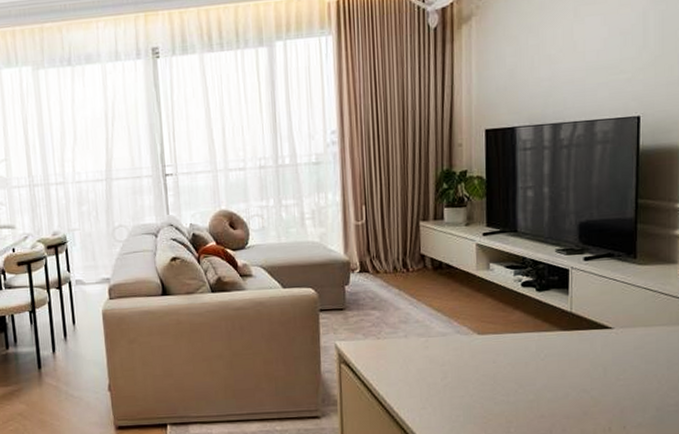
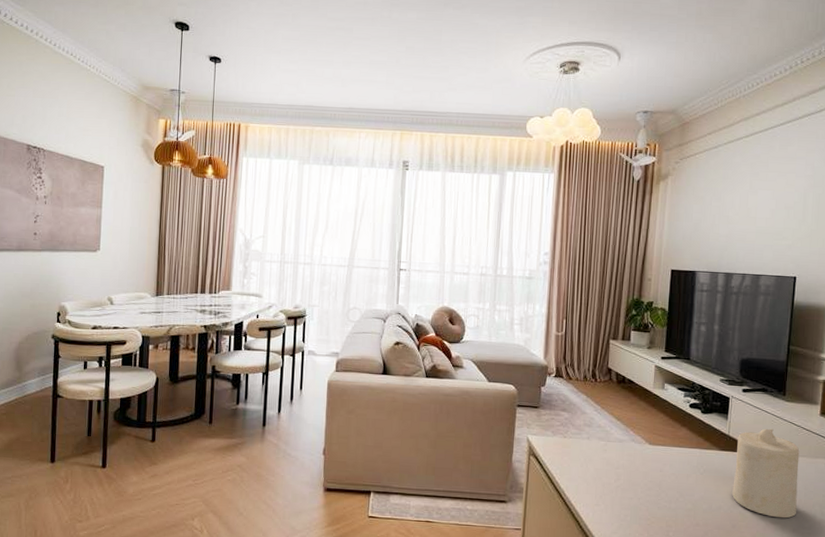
candle: none [580,298,659,398] -> present [732,428,800,519]

